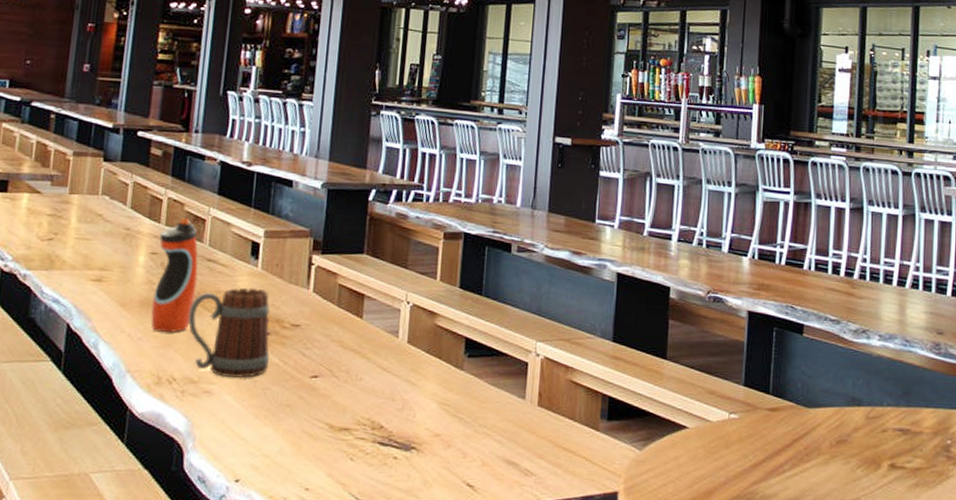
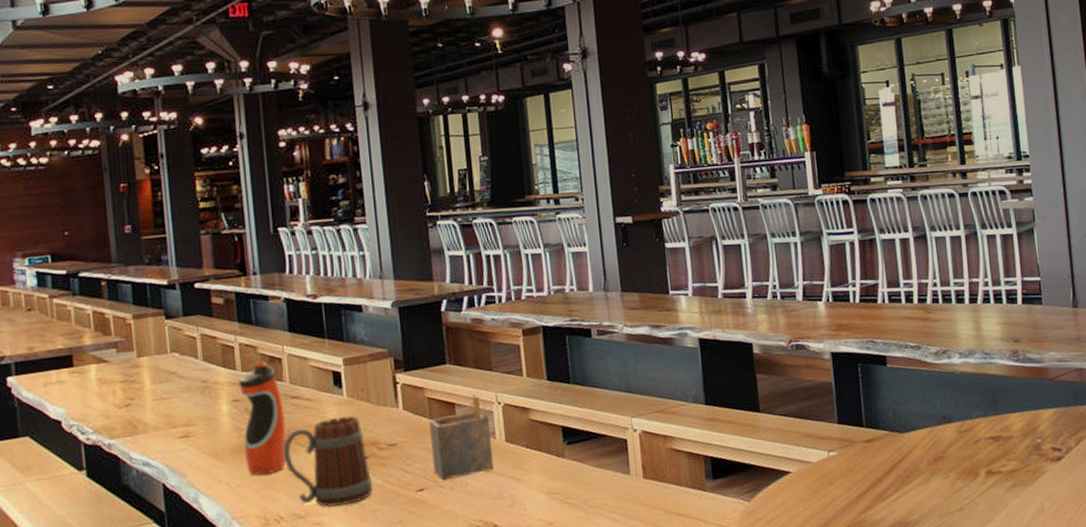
napkin holder: none [331,288,395,371] -> present [429,393,494,481]

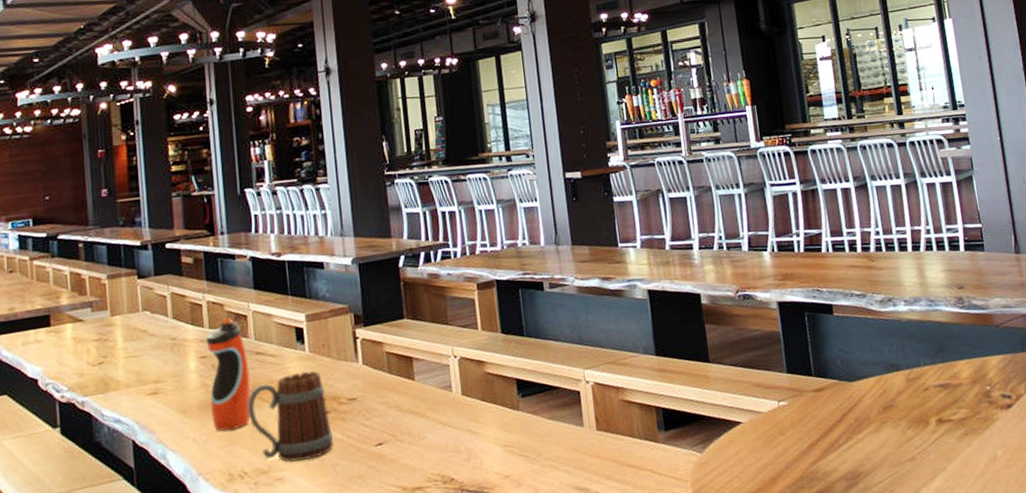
napkin holder: present [429,393,494,481] -> none [388,347,450,435]

